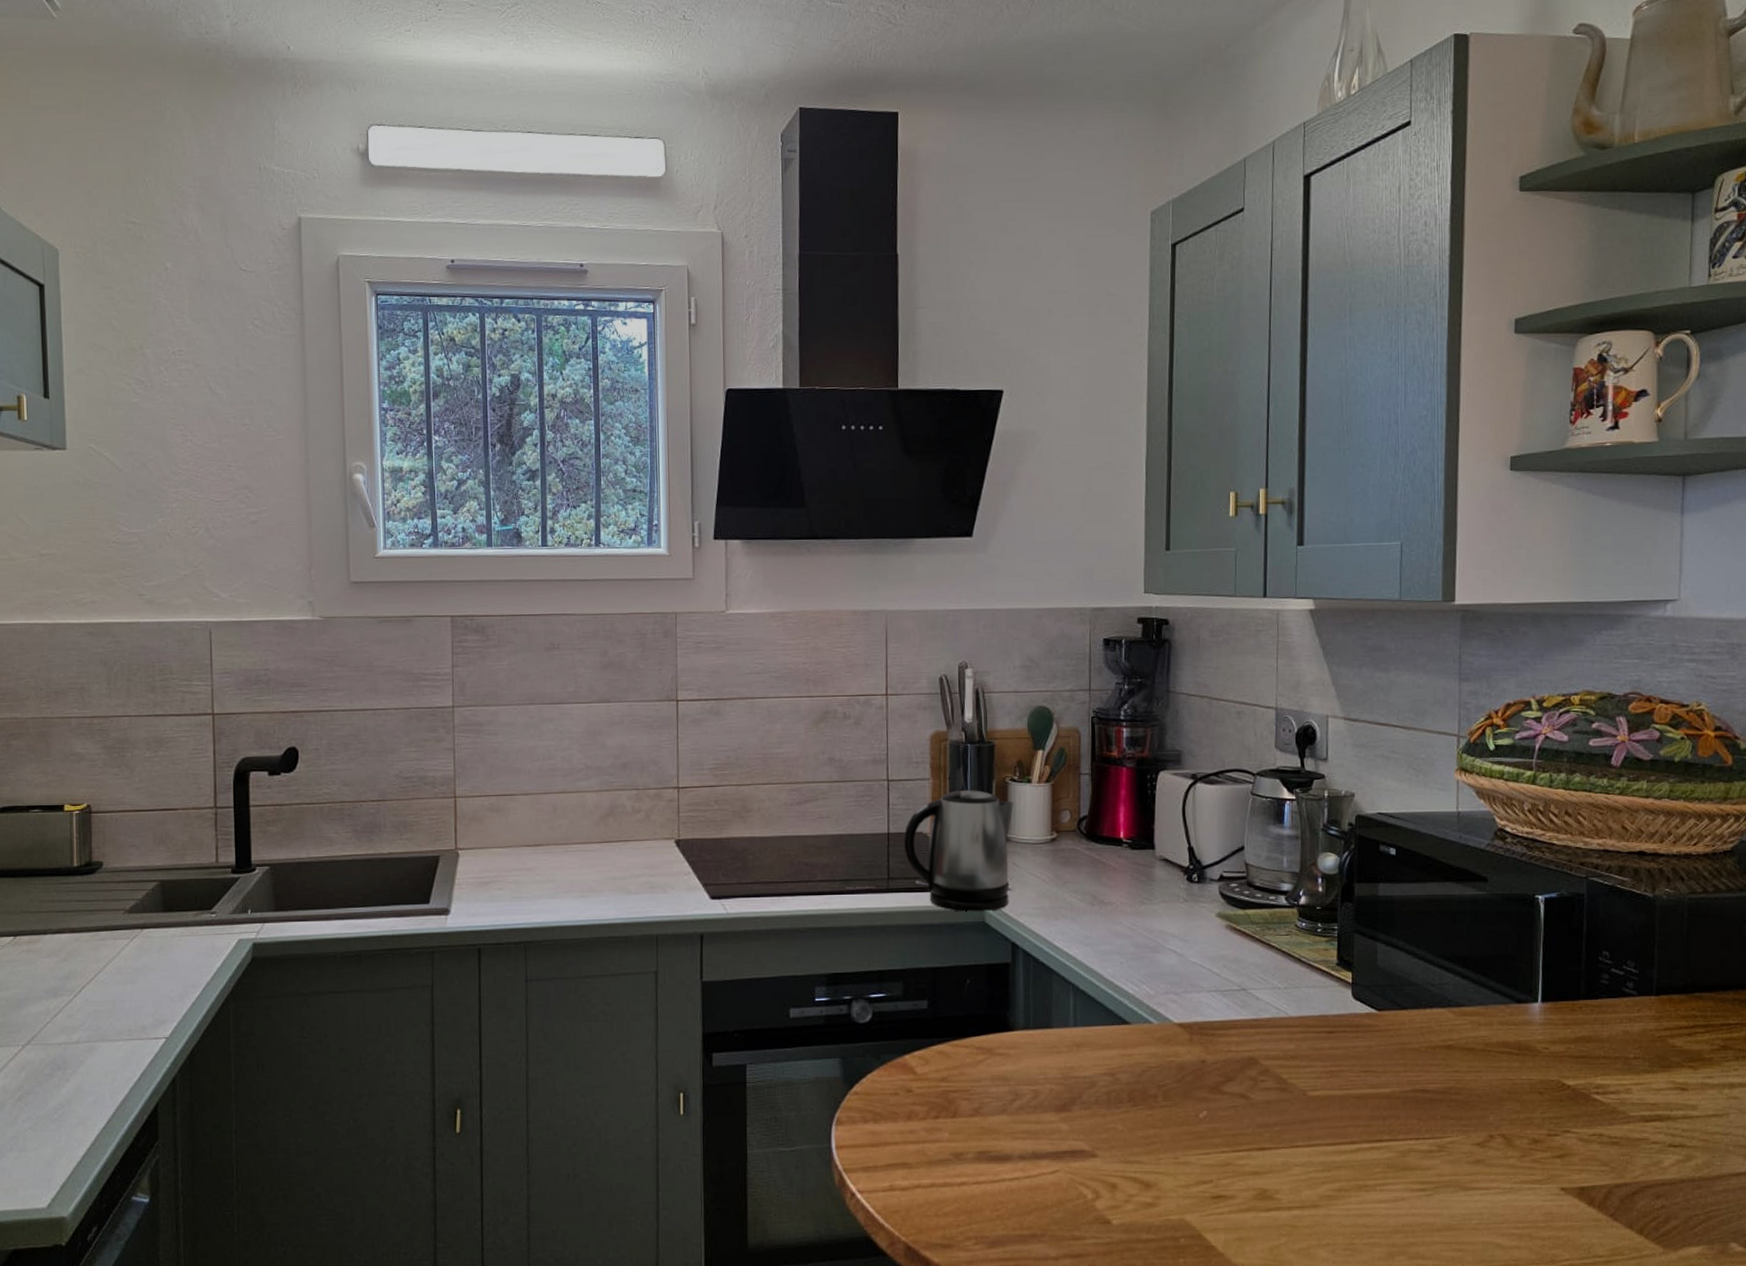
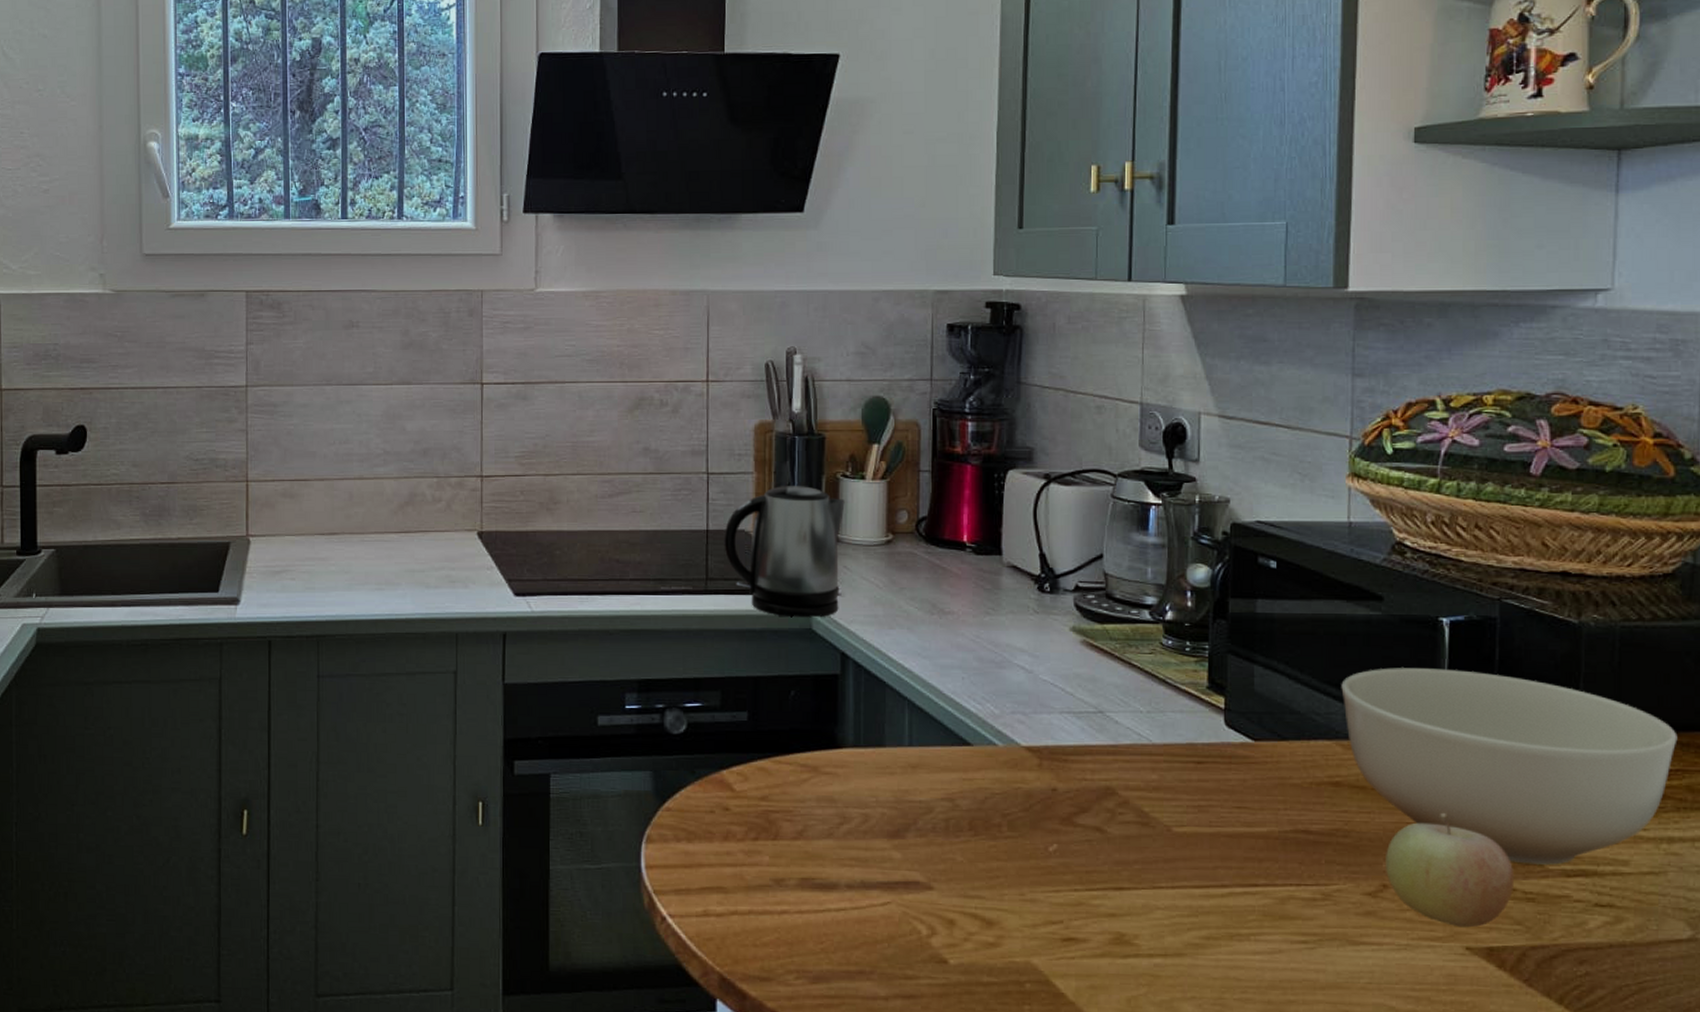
bowl: none [1452,941,1737,1112] -> present [1341,668,1678,865]
fruit: none [1492,1069,1602,1171] -> present [1386,812,1515,928]

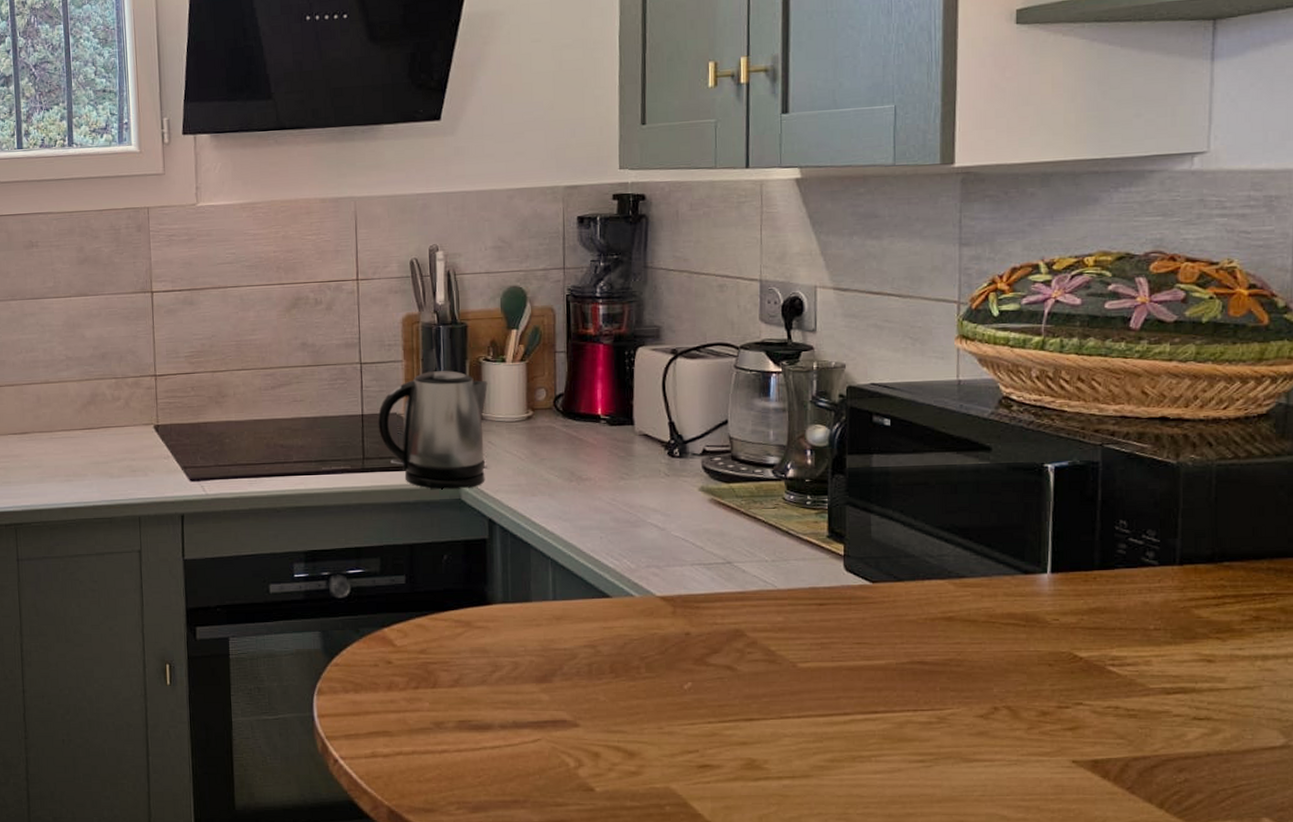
bowl: present [1341,668,1678,865] -> none [952,510,1272,684]
fruit: present [1386,812,1515,928] -> none [996,640,1118,743]

